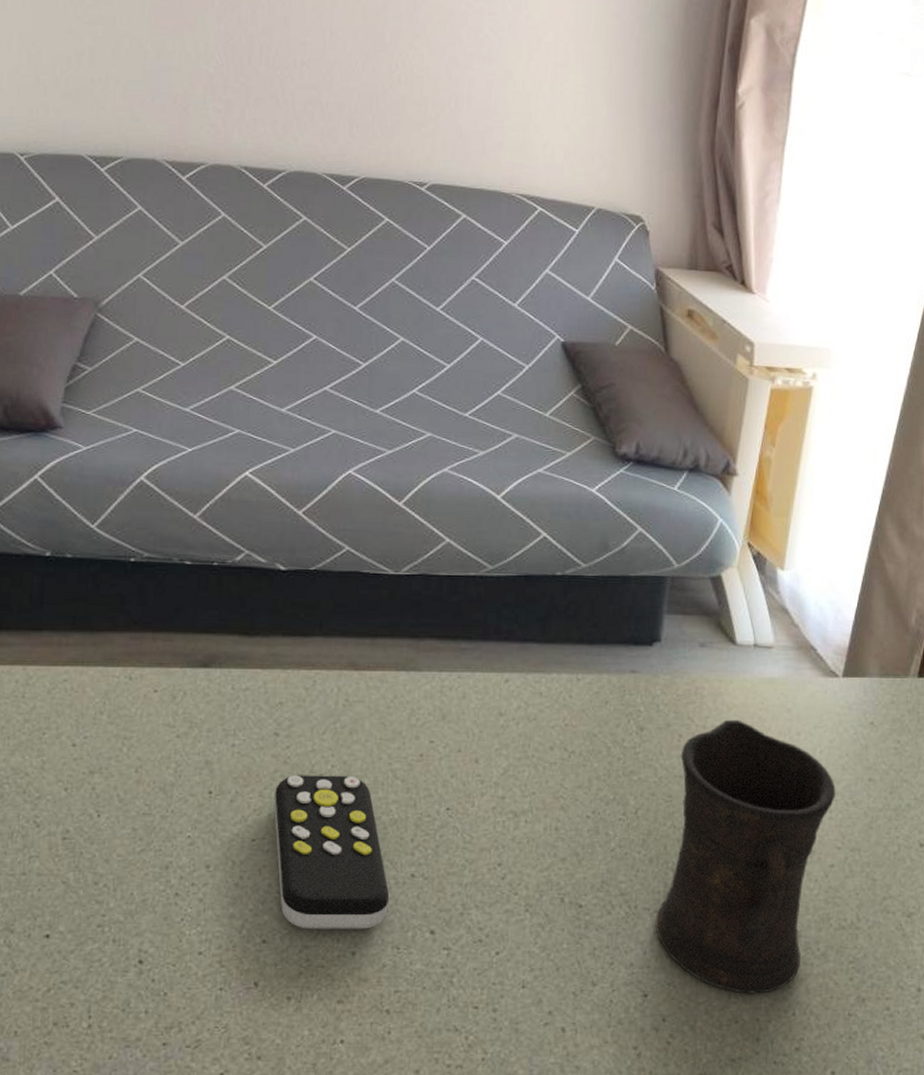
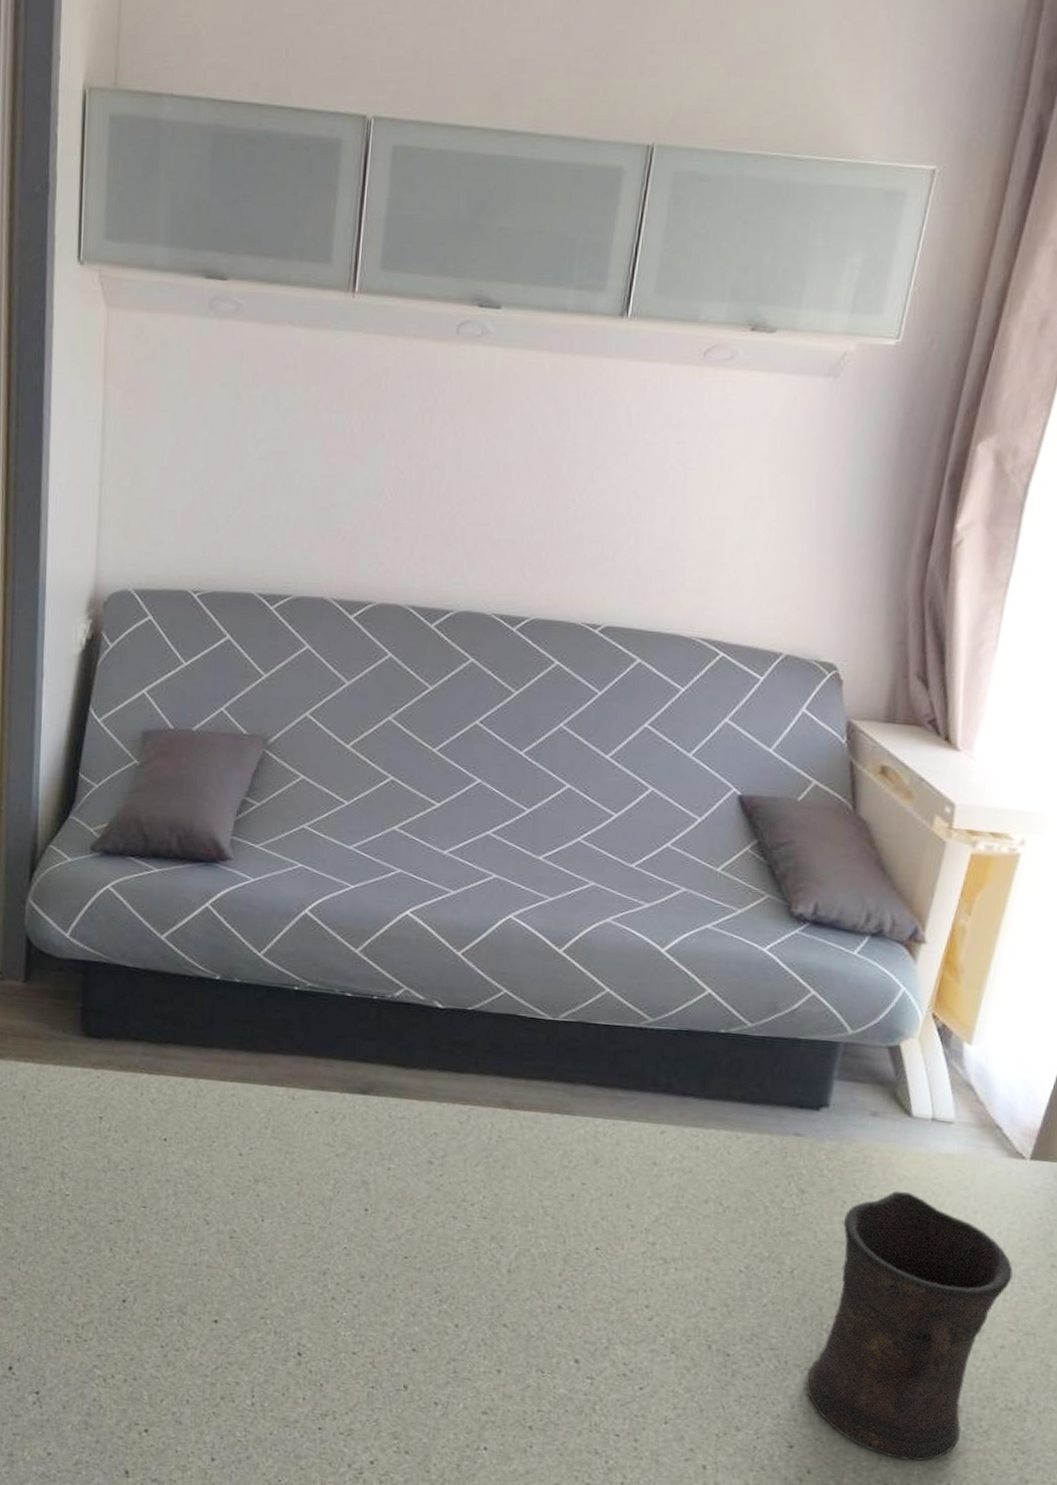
remote control: present [273,775,390,929] -> none [426,1201,536,1351]

